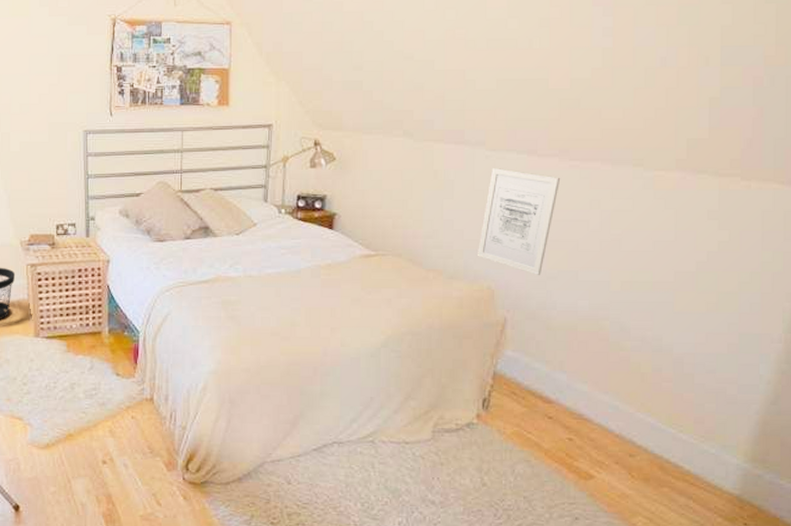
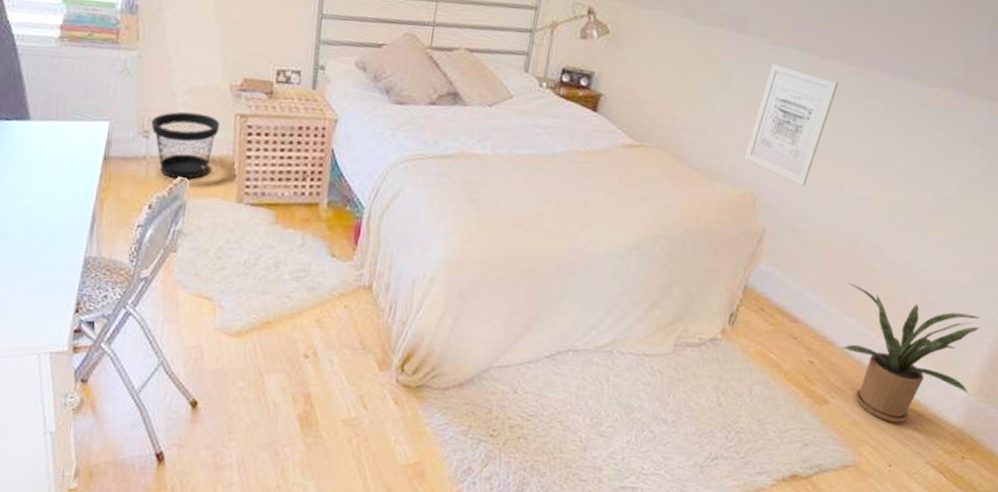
house plant: none [597,361,744,493] -> present [842,282,981,423]

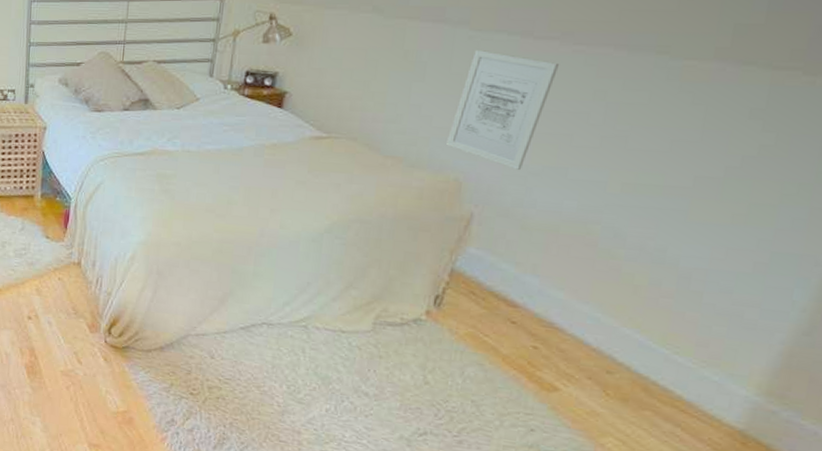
house plant: present [842,282,981,423] -> none [574,268,768,417]

